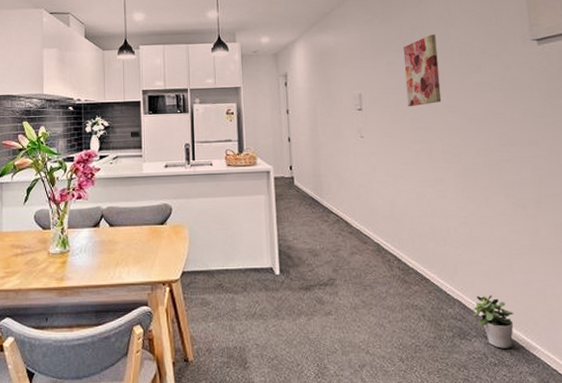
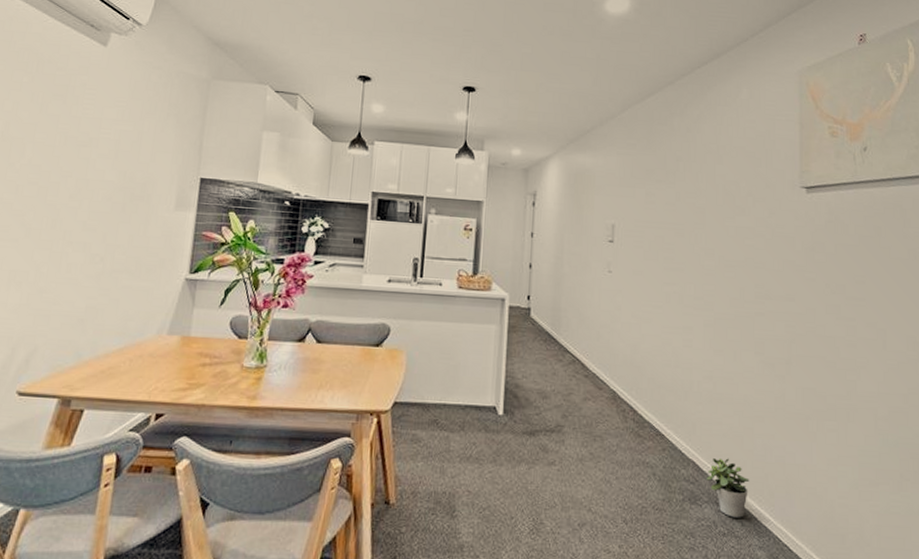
wall art: present [403,34,442,107] -> none [663,168,701,245]

